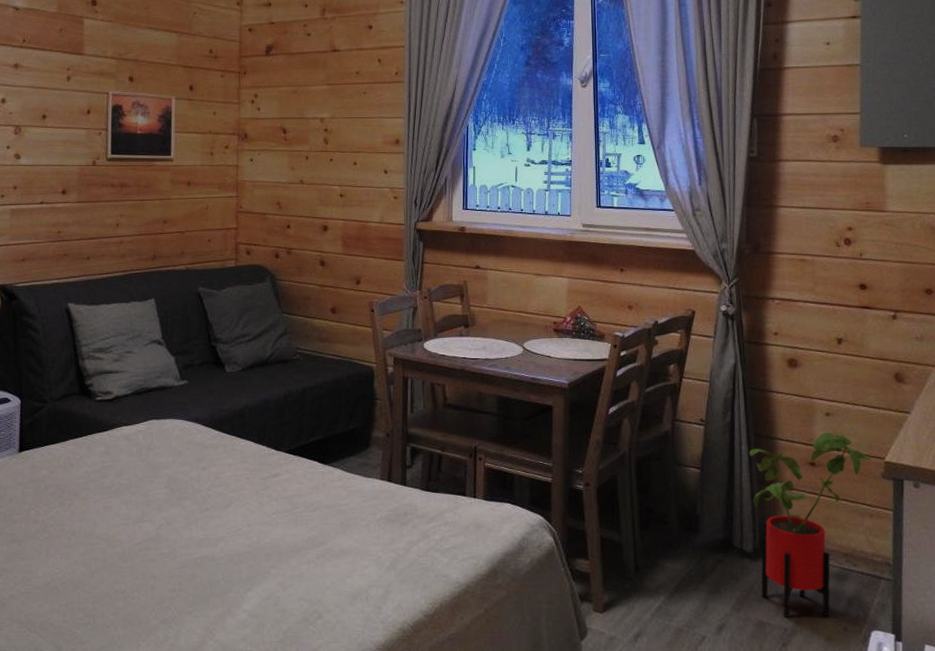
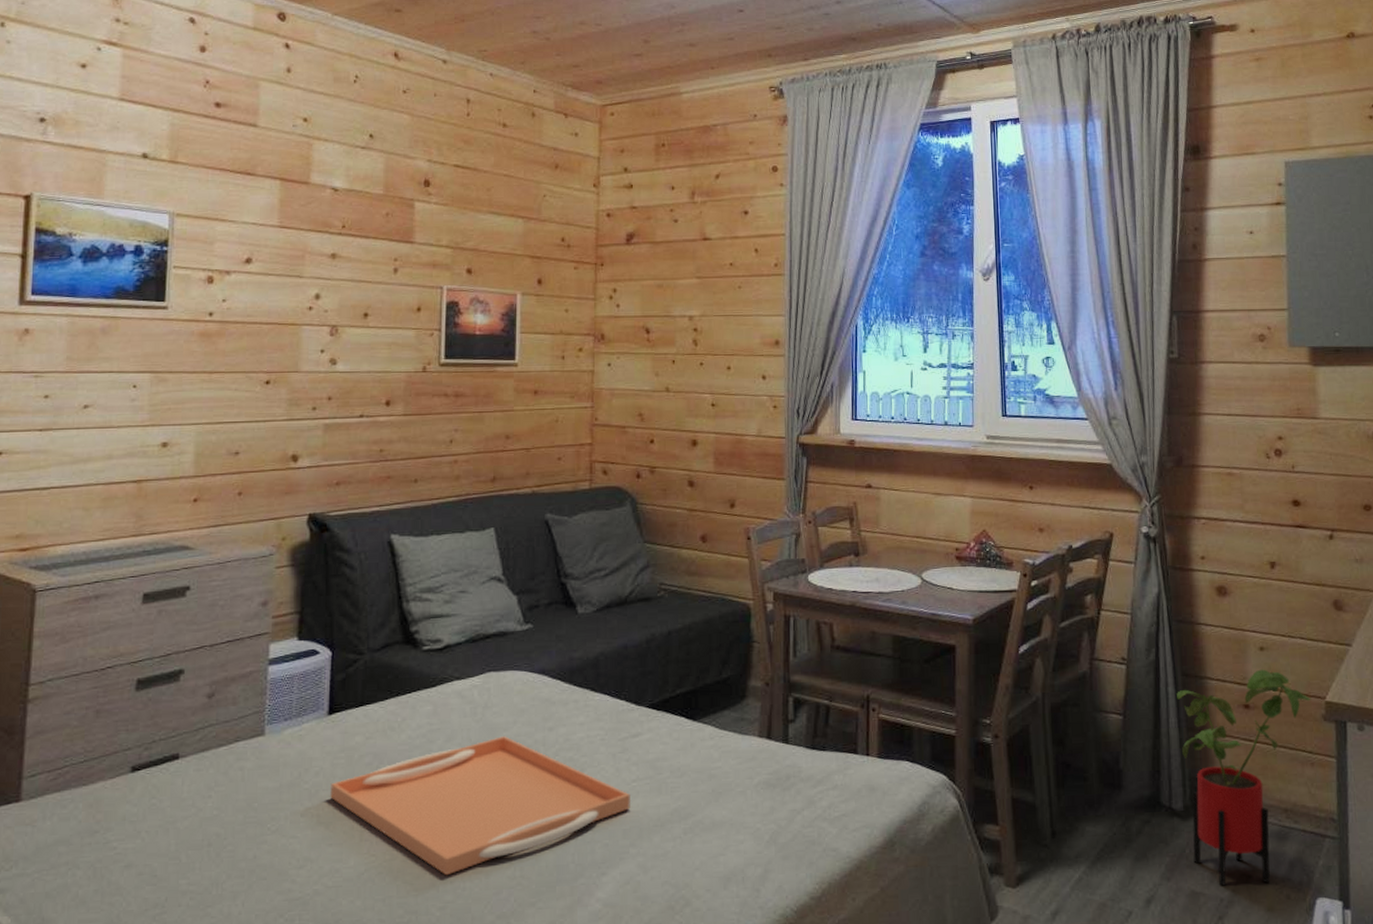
serving tray: none [22,473,272,587] -> present [330,736,632,876]

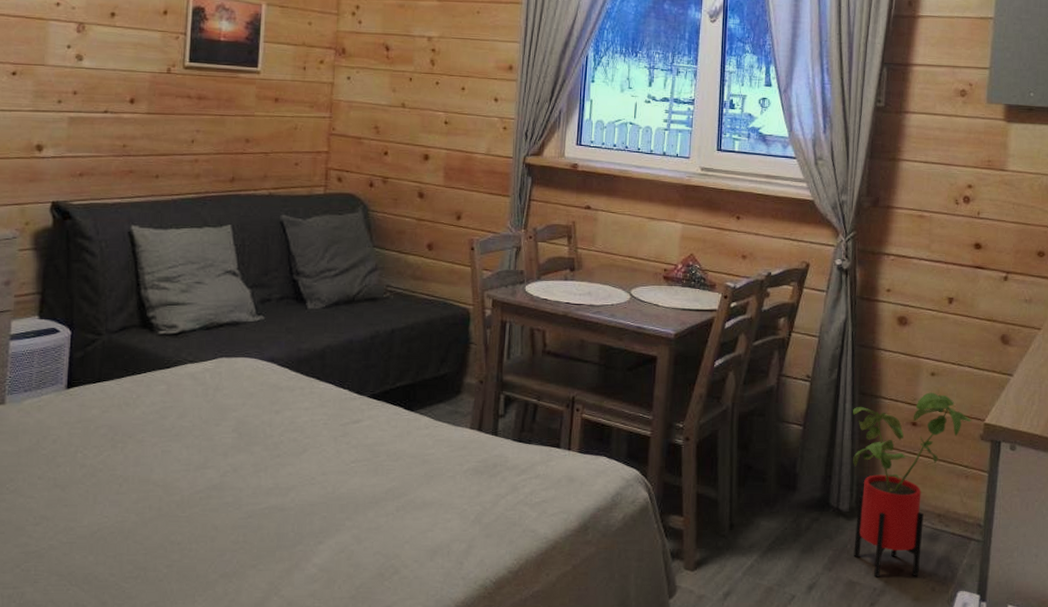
serving tray: present [330,736,632,876] -> none [67,416,350,538]

